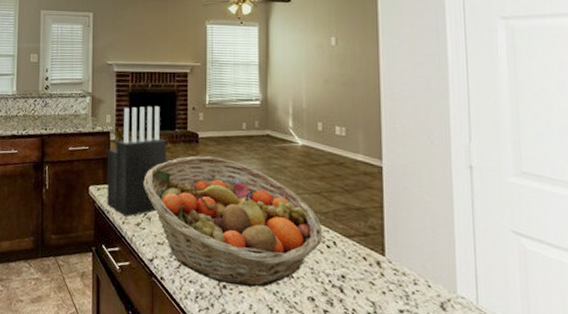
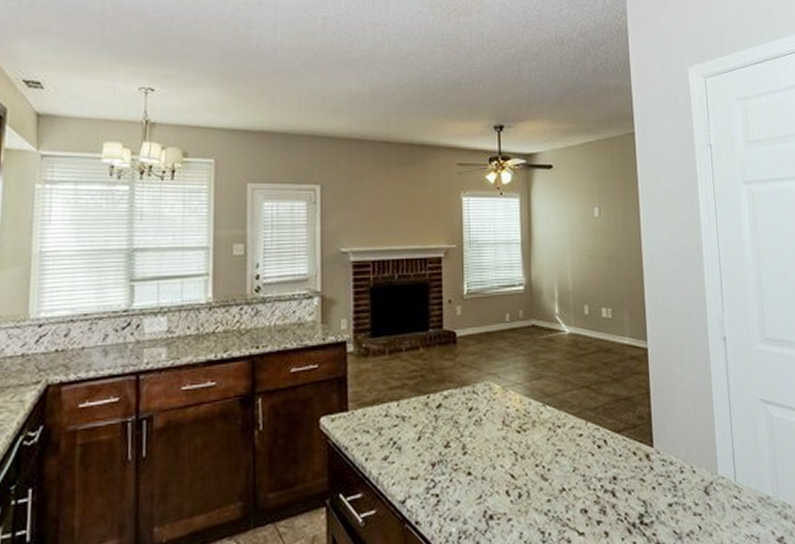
knife block: present [107,106,167,217] -> none [344,302,420,451]
fruit basket: present [143,155,323,288] -> none [391,358,594,514]

